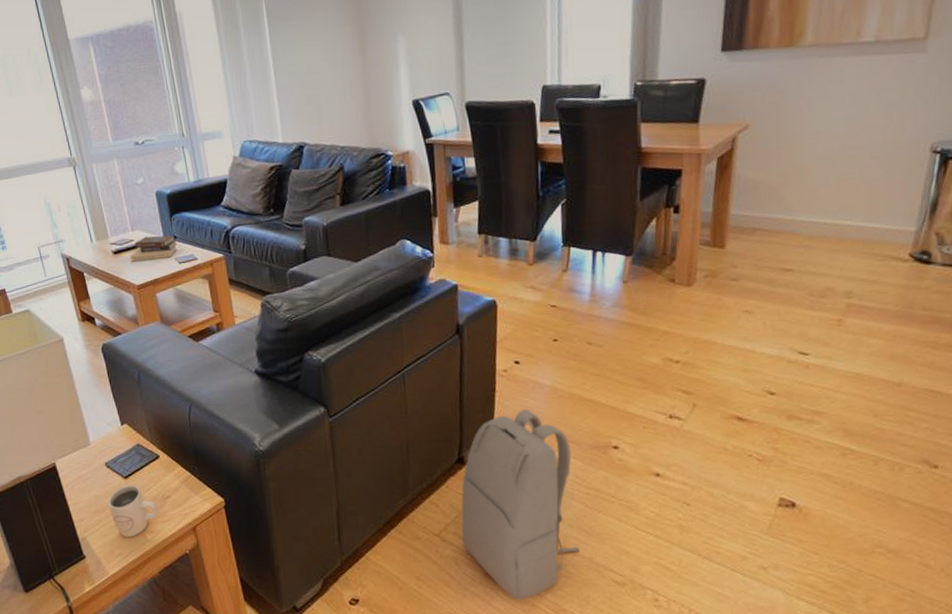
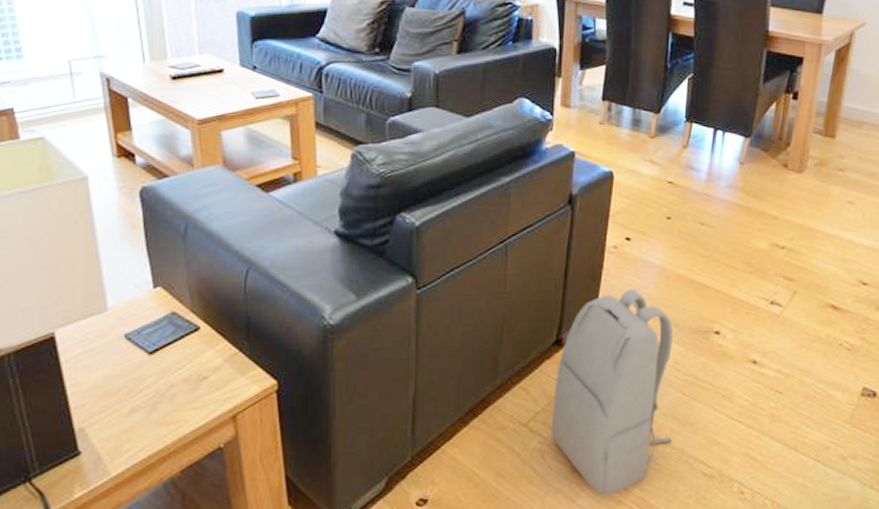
mug: present [108,485,159,538] -> none [122,362,190,428]
books: present [130,235,178,262] -> none [193,62,257,91]

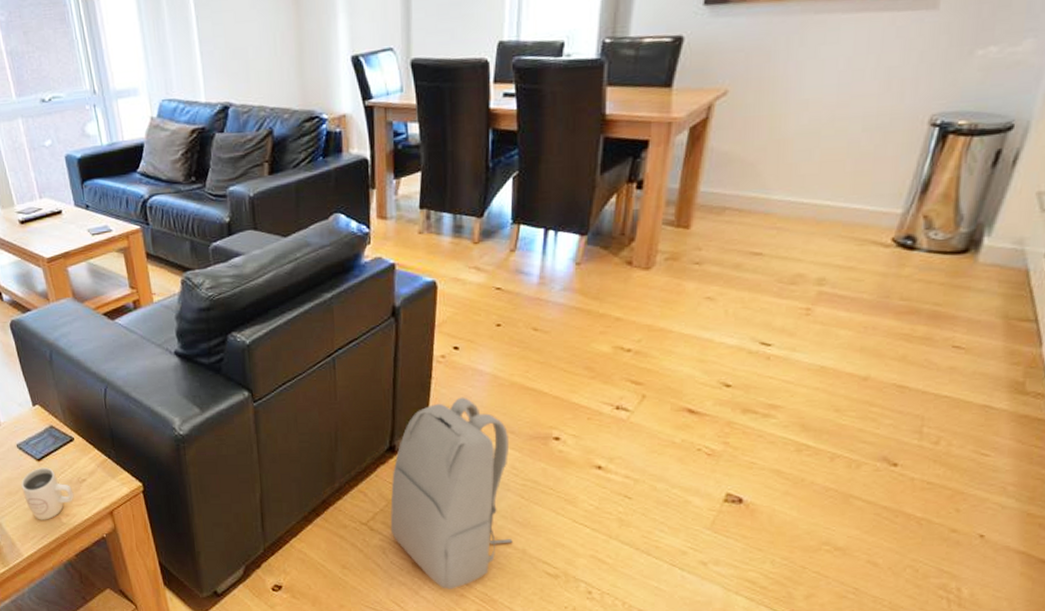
mug: none [122,362,190,428] -> present [21,467,74,520]

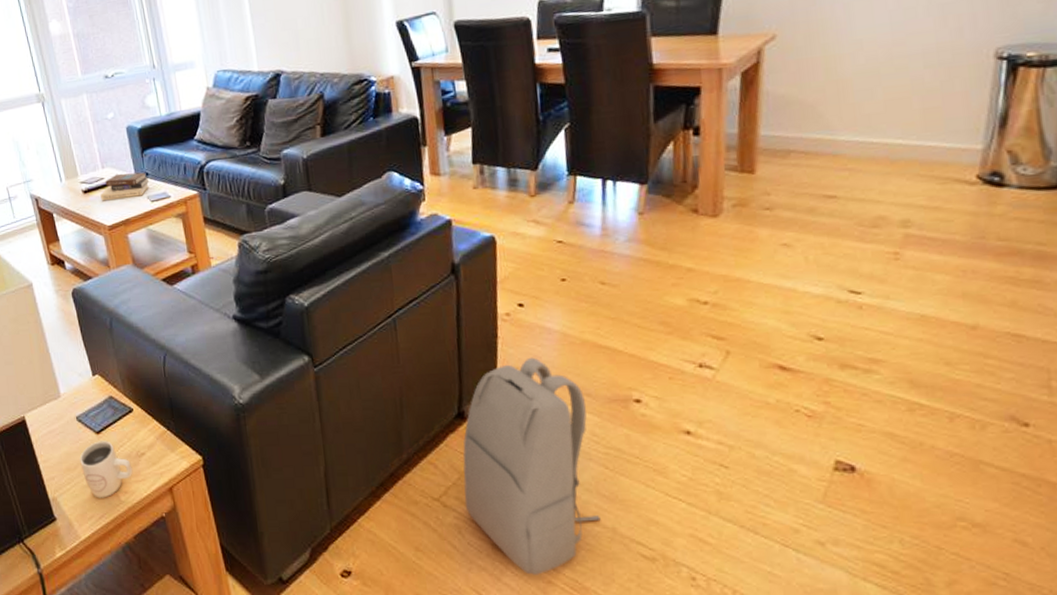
books: none [38,204,90,233] -> present [100,172,150,201]

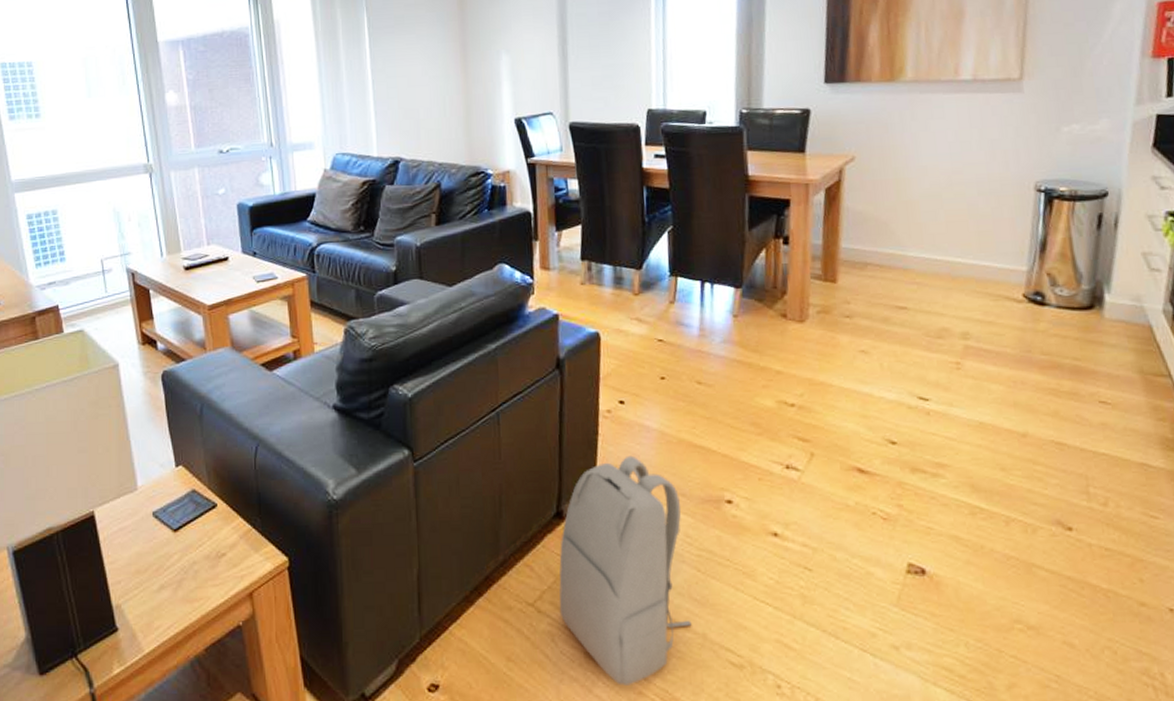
mug: present [79,441,133,498] -> none [152,539,211,605]
books: present [100,172,150,201] -> none [203,251,257,279]

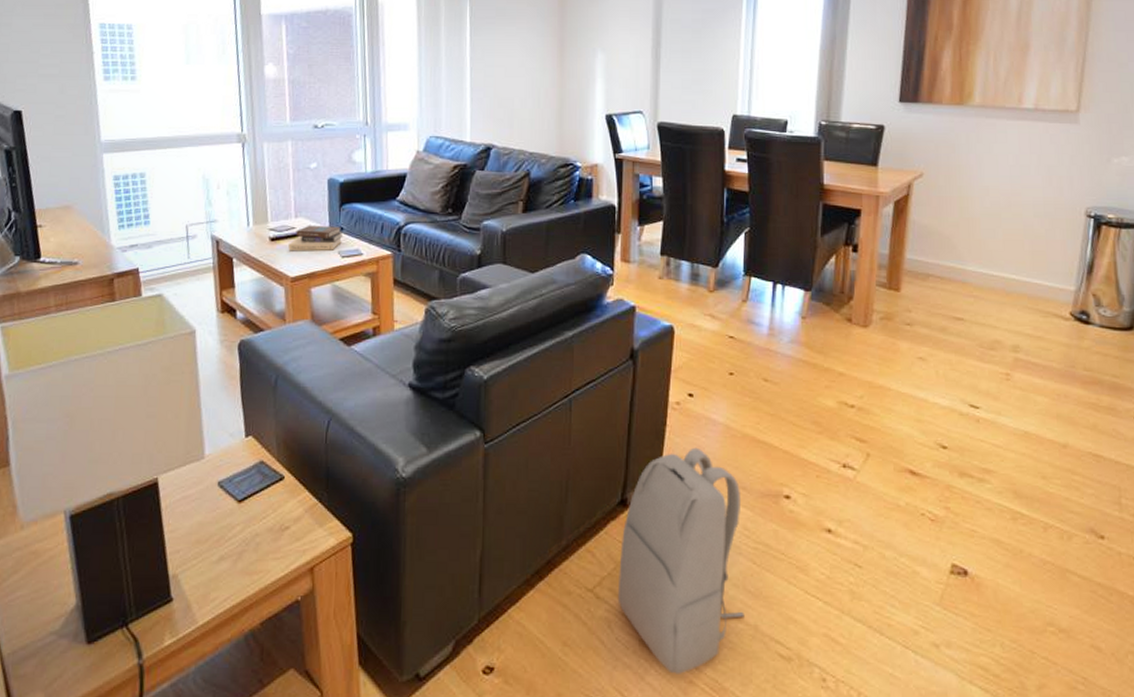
books: none [203,251,257,279] -> present [288,225,343,251]

